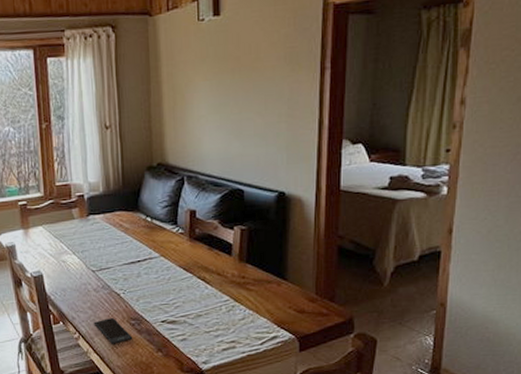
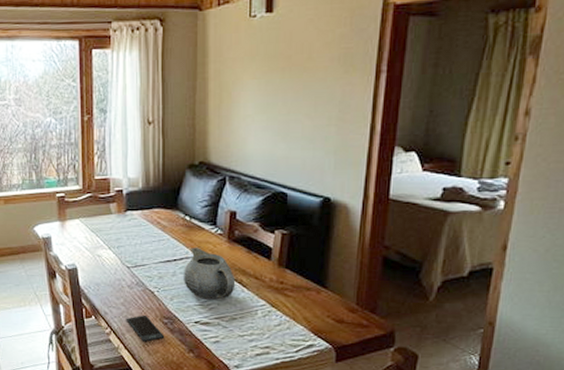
teapot: none [148,248,199,298] -> present [184,248,236,300]

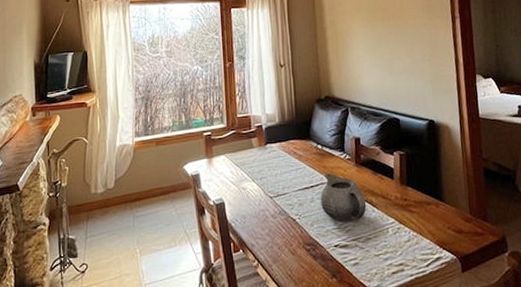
smartphone: present [126,314,165,342] -> none [271,243,309,271]

